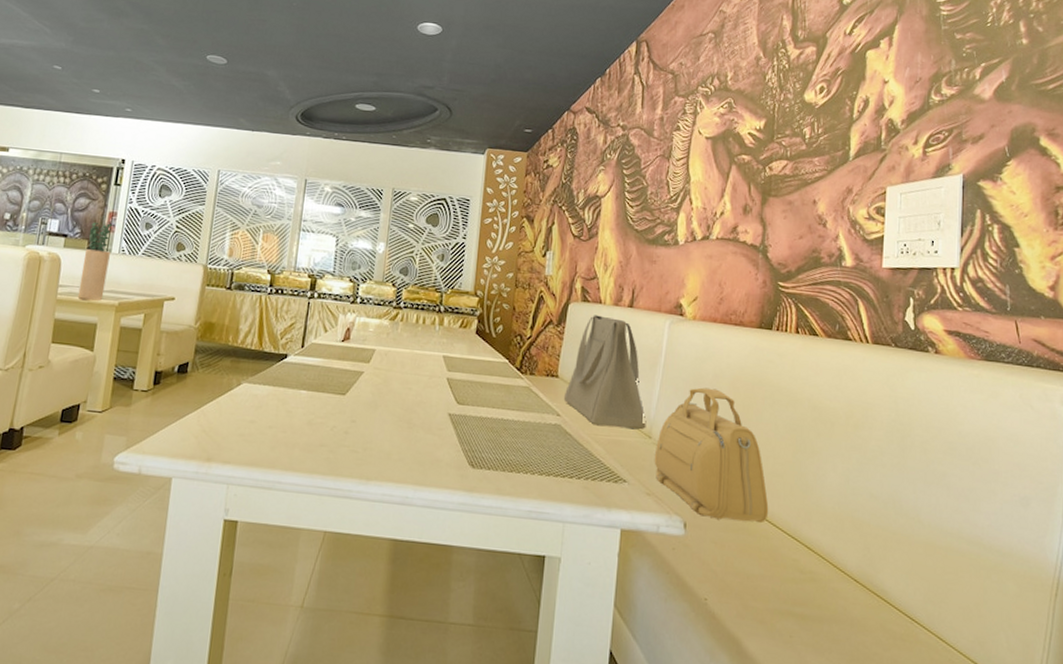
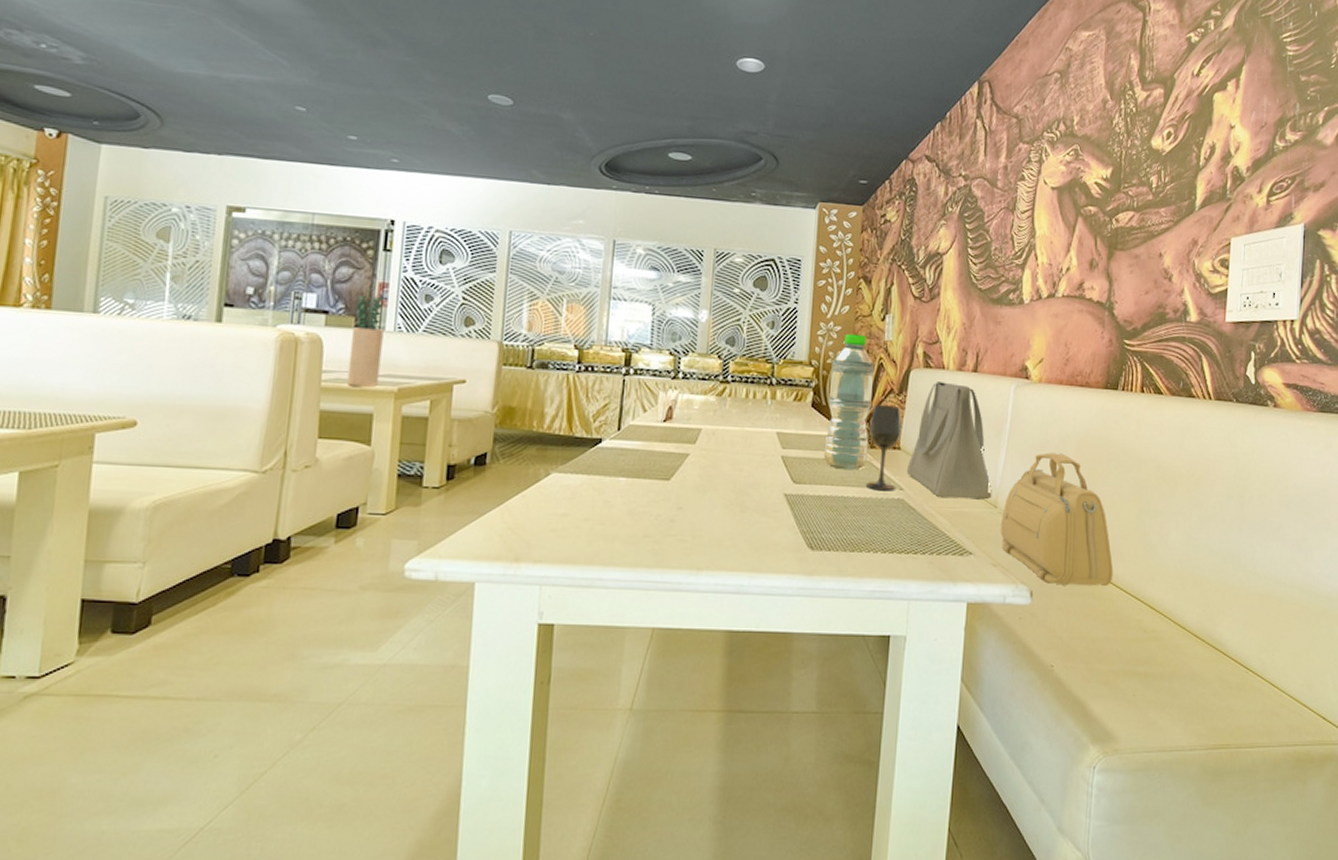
water bottle: none [485,267,536,395] -> present [823,333,875,471]
wine glass: none [525,334,560,417] -> present [866,404,902,491]

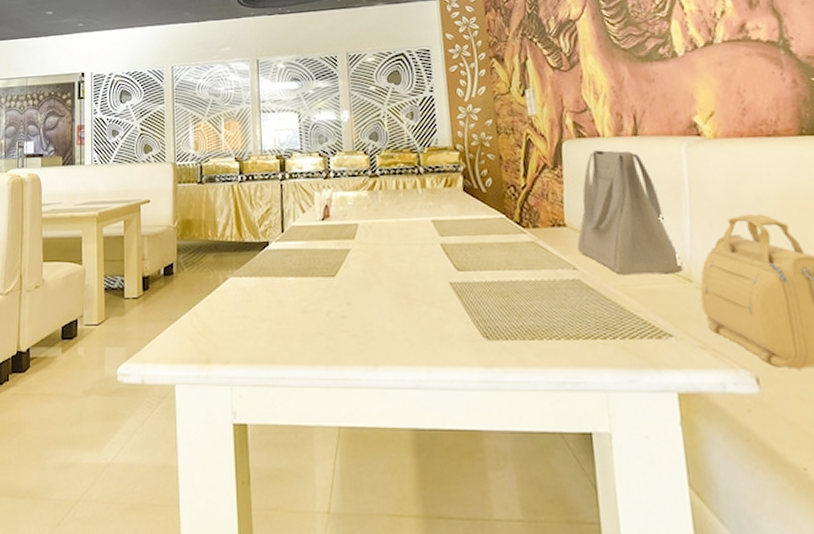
vase: present [346,288,385,388] -> none [60,130,84,216]
water bottle: present [823,333,875,471] -> none [477,113,532,253]
wine glass: present [866,404,902,491] -> none [527,180,568,272]

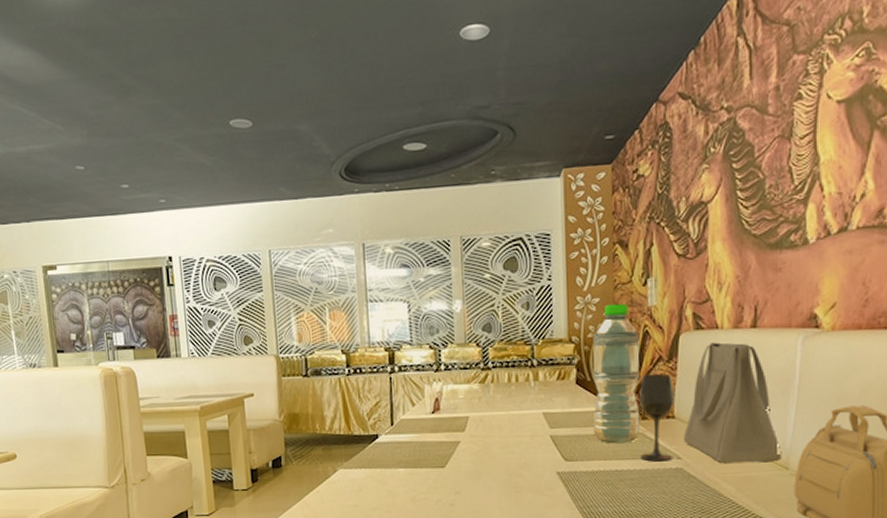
water bottle: none [477,113,532,253] -> present [592,303,641,444]
wine glass: none [527,180,568,272] -> present [640,373,674,462]

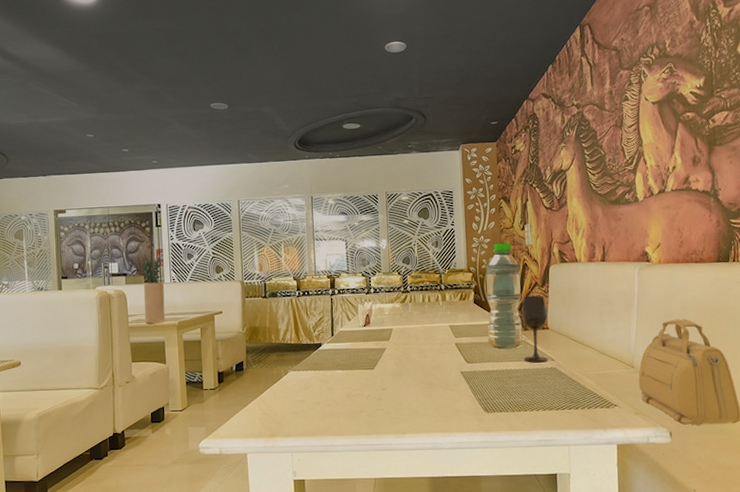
vase: none [154,320,184,410] -> present [143,253,165,325]
tote bag: present [683,342,782,464] -> none [555,272,629,364]

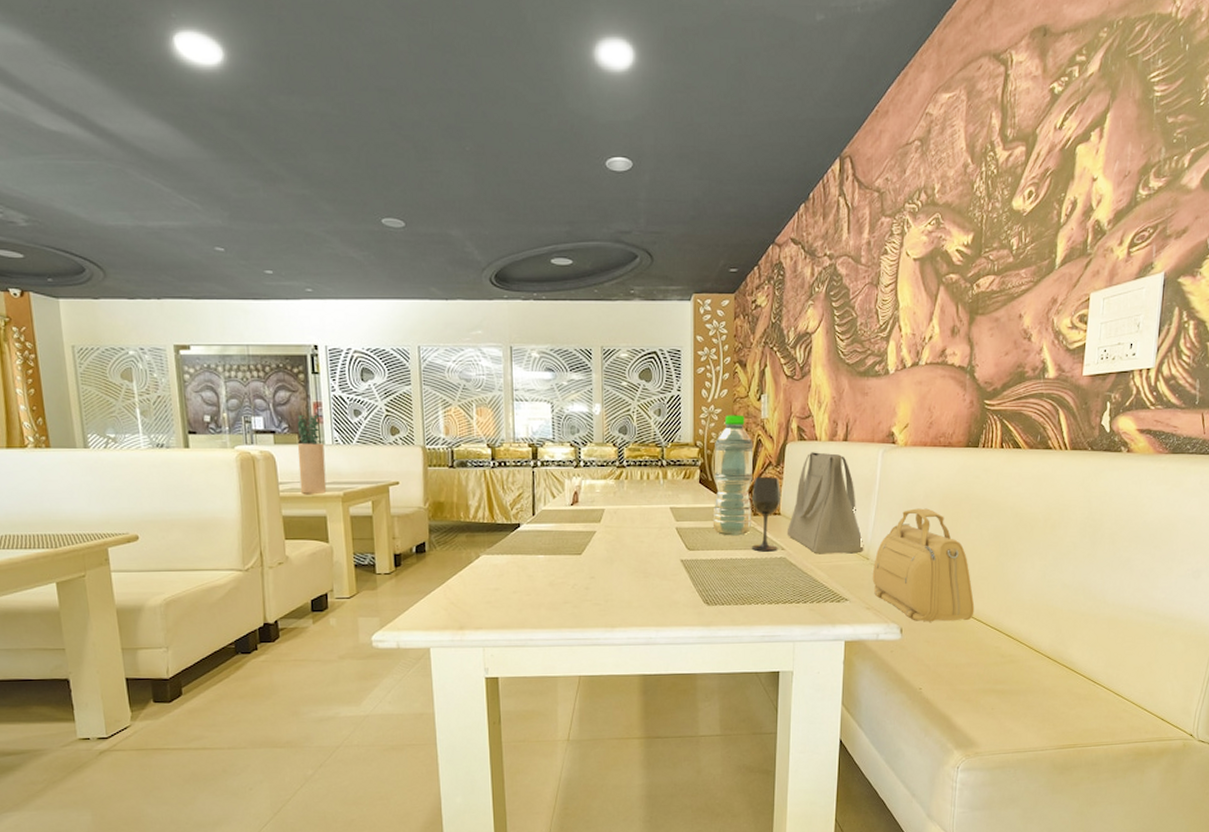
tote bag: none [555,272,629,364] -> present [786,452,864,555]

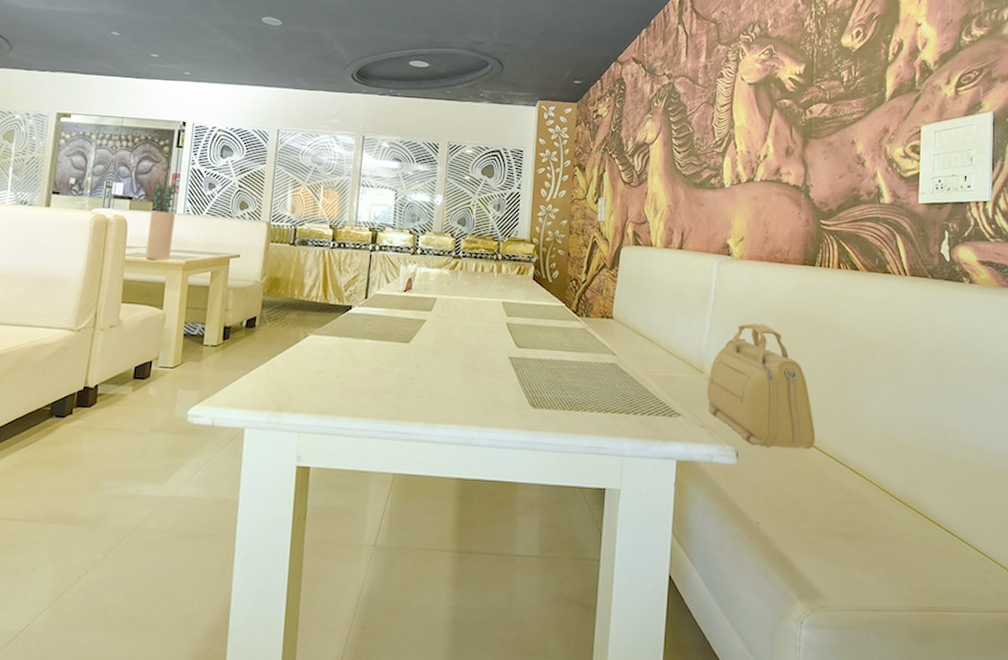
water bottle: present [712,415,754,536] -> none [543,215,589,337]
wine glass: present [752,476,781,552] -> none [583,277,614,356]
tote bag: present [786,452,864,555] -> none [618,258,698,366]

